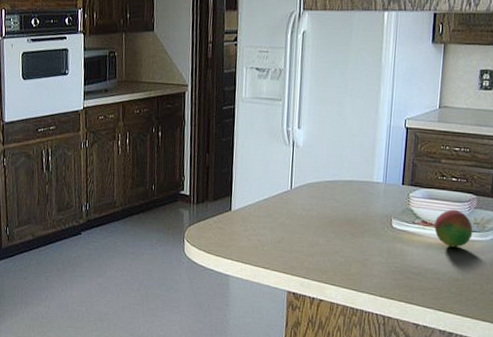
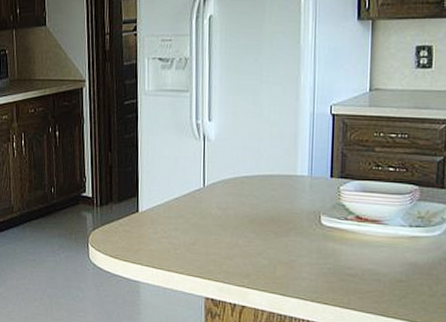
fruit: present [434,209,473,248] -> none [371,202,417,245]

